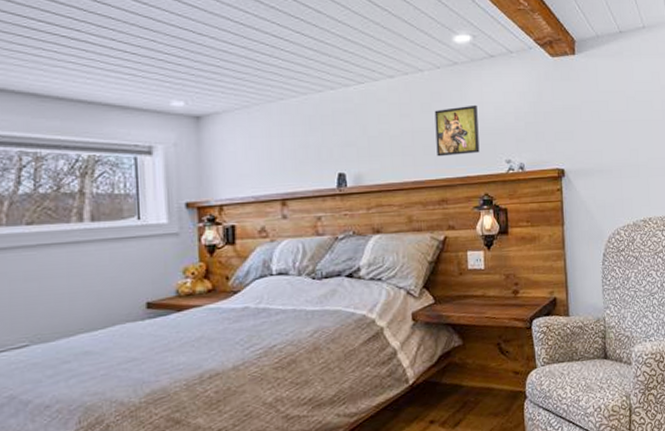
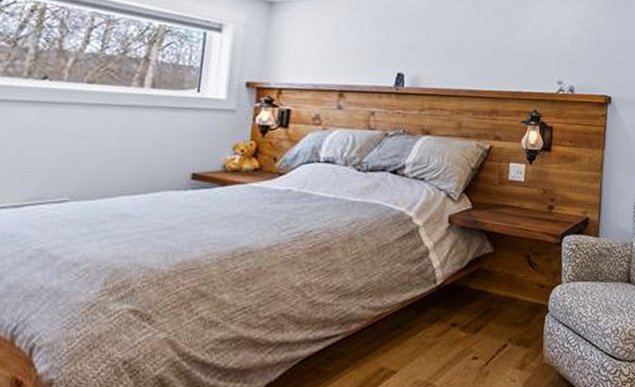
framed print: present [434,104,480,157] -> none [493,25,537,71]

